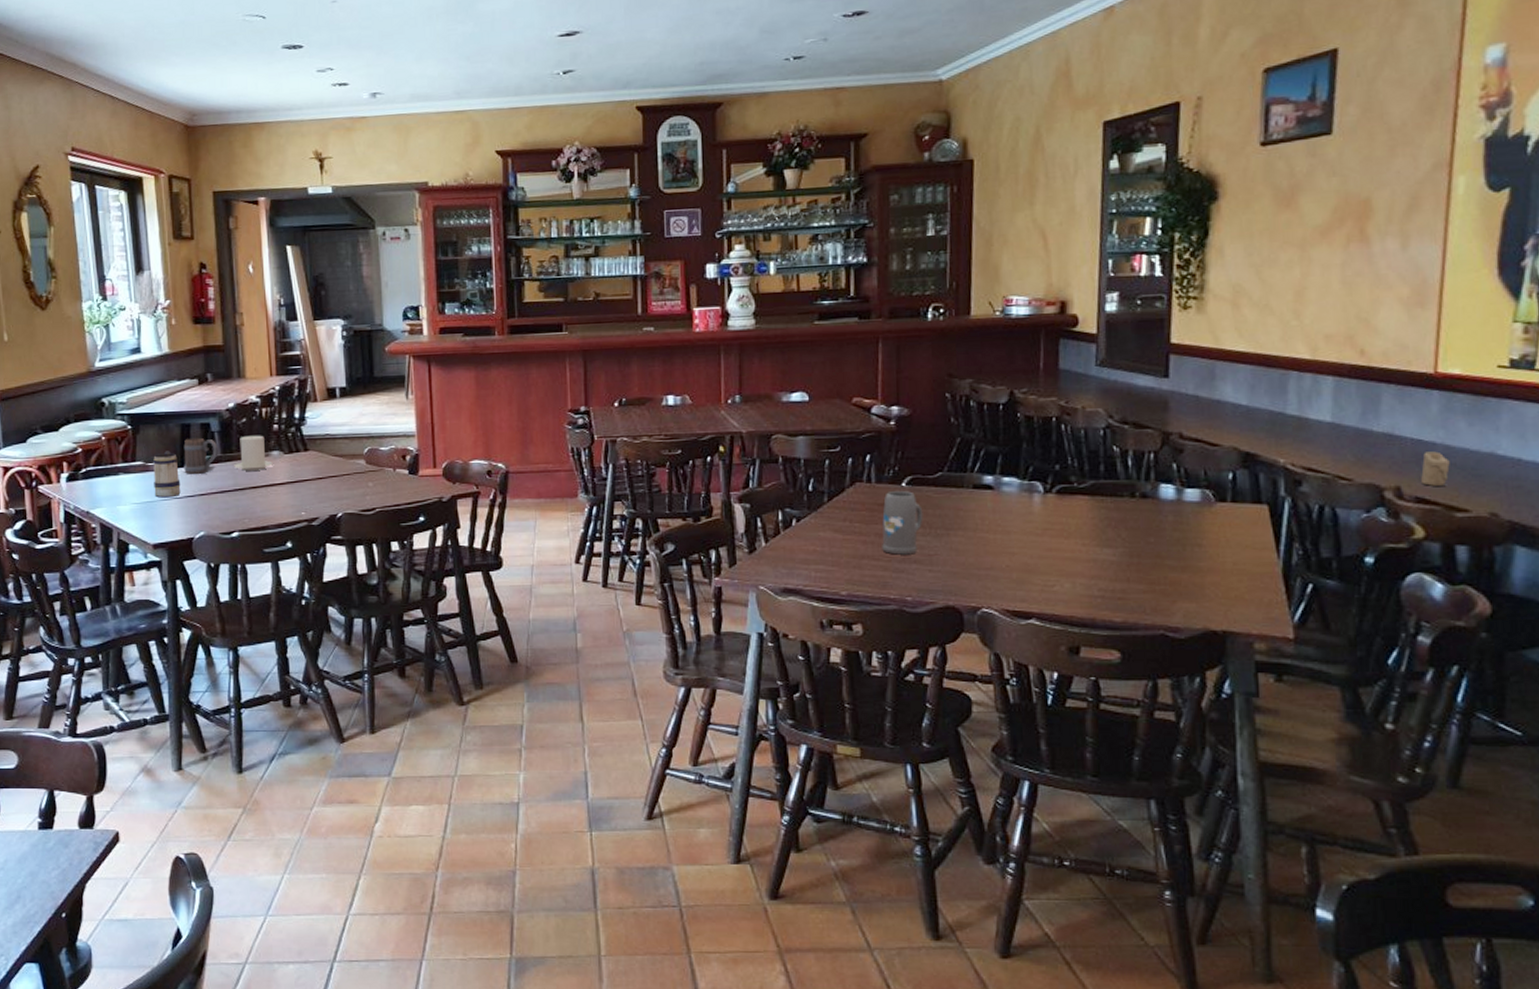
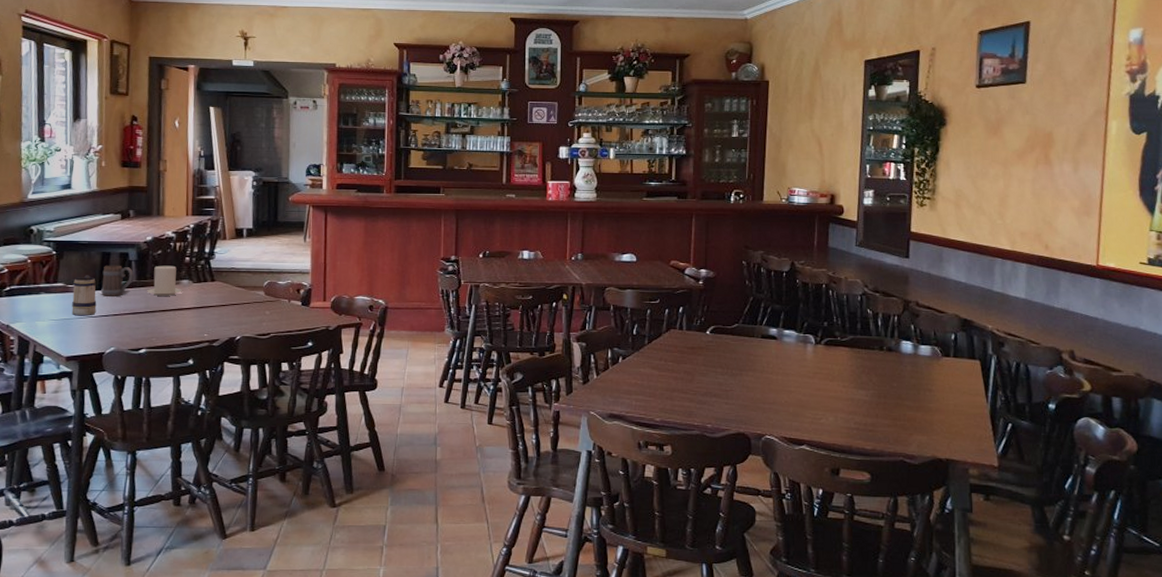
beer mug: present [882,490,923,555] -> none [689,337,722,390]
candle: present [1421,451,1450,486] -> none [1088,325,1108,351]

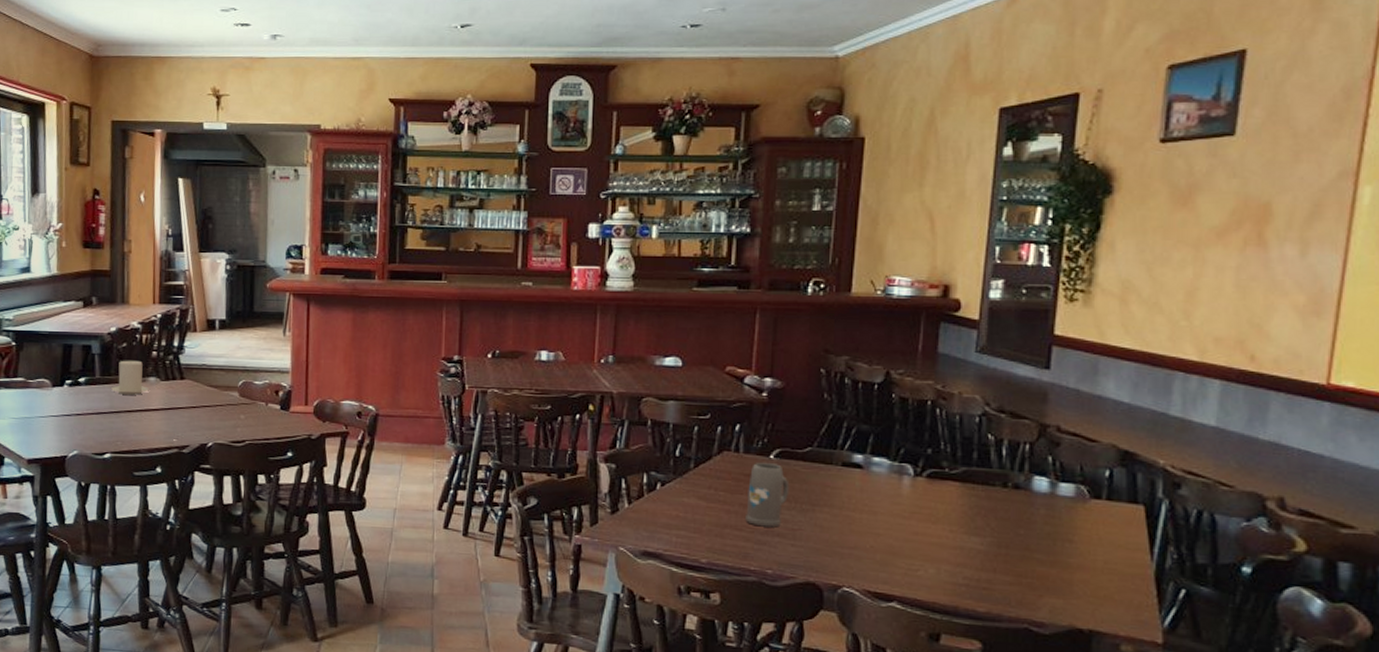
beer mug: present [71,275,97,316] -> none [32,369,59,415]
beer mug: present [101,265,134,297] -> none [63,358,97,394]
beer mug: none [689,337,722,390] -> present [745,462,790,528]

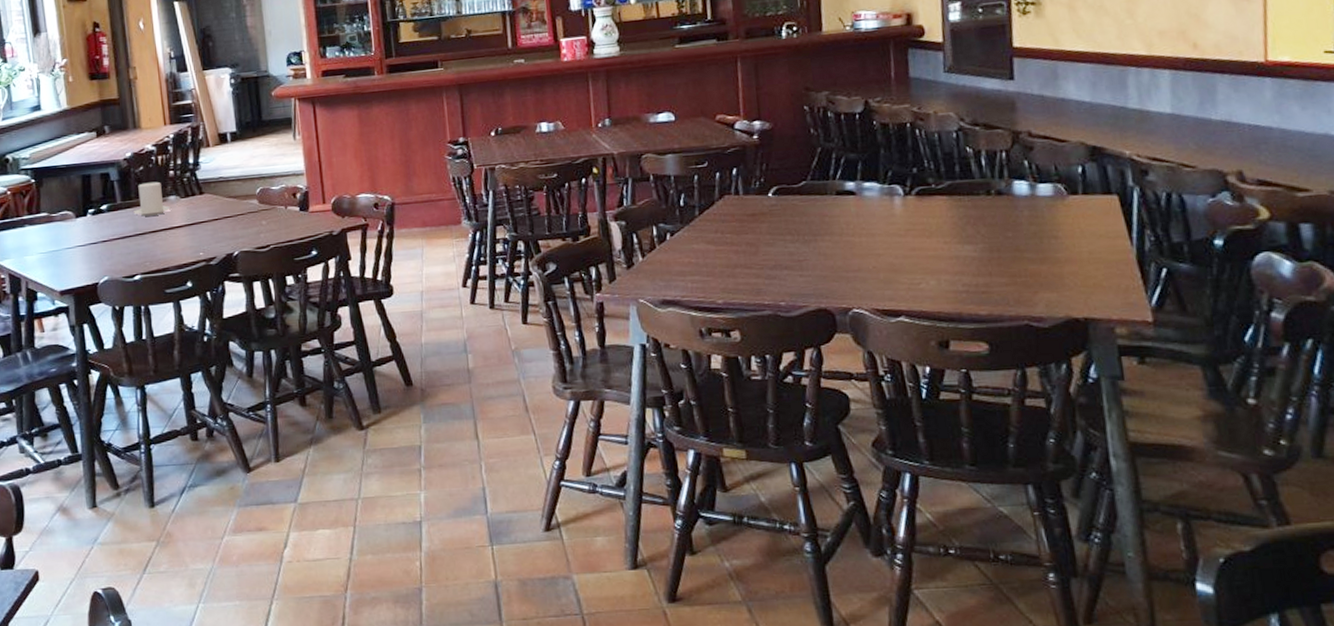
beer mug: present [745,462,790,528] -> none [752,200,791,263]

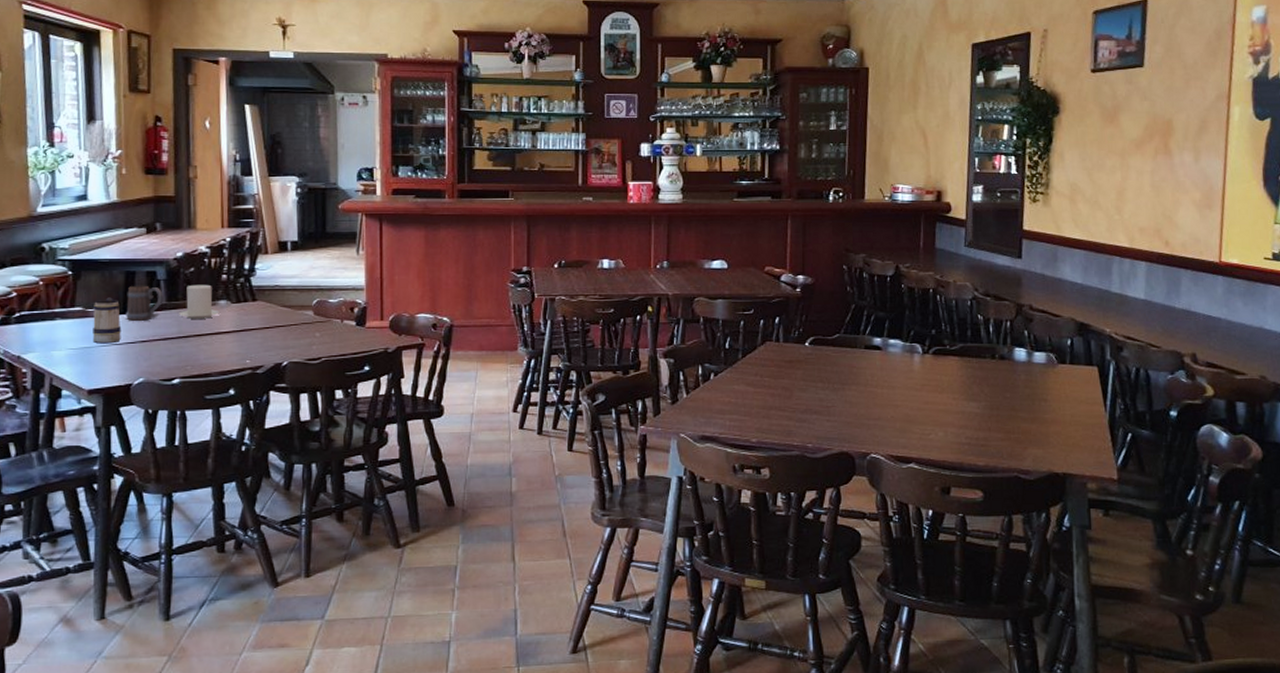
beer mug: none [57,201,84,247] -> present [92,297,122,344]
beer mug: none [85,187,118,223] -> present [126,285,163,321]

